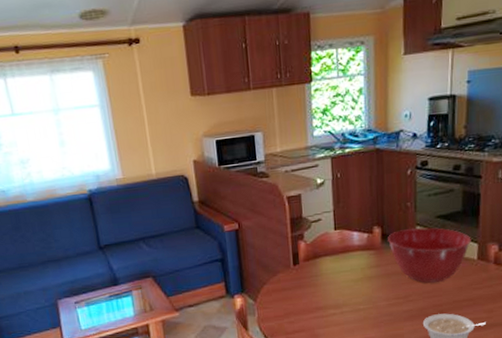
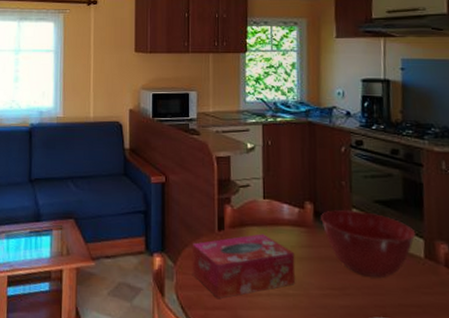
tissue box: none [269,262,365,323] -> present [192,234,295,298]

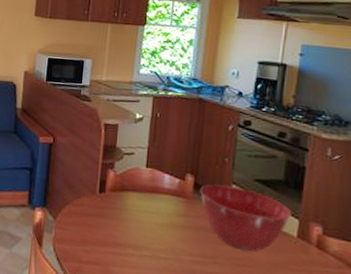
tissue box: present [192,234,295,298] -> none [70,199,171,255]

